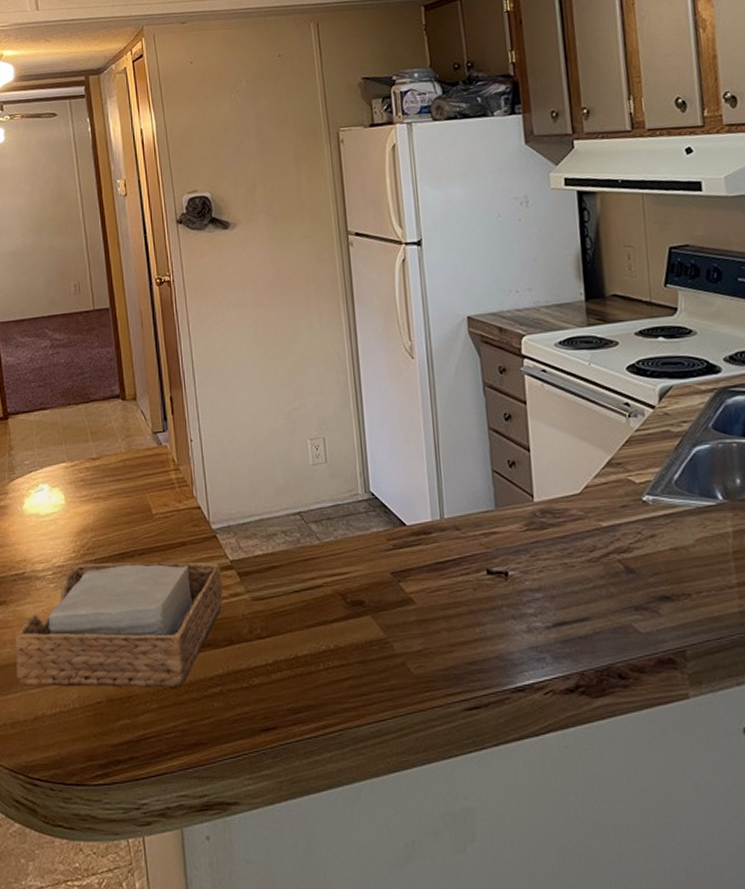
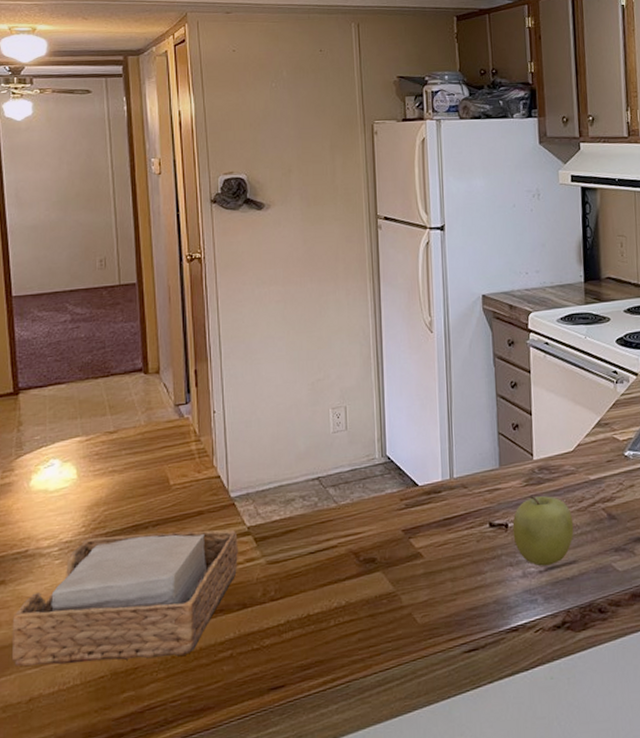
fruit: none [513,540,586,621] -> present [512,494,574,566]

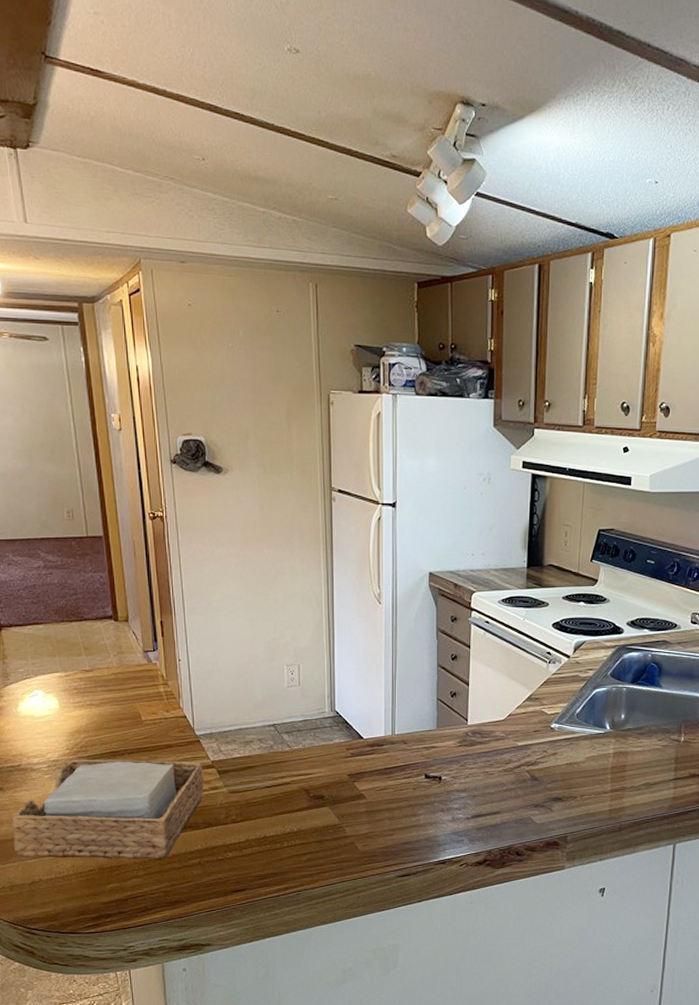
fruit: present [512,494,574,566] -> none [445,754,500,814]

